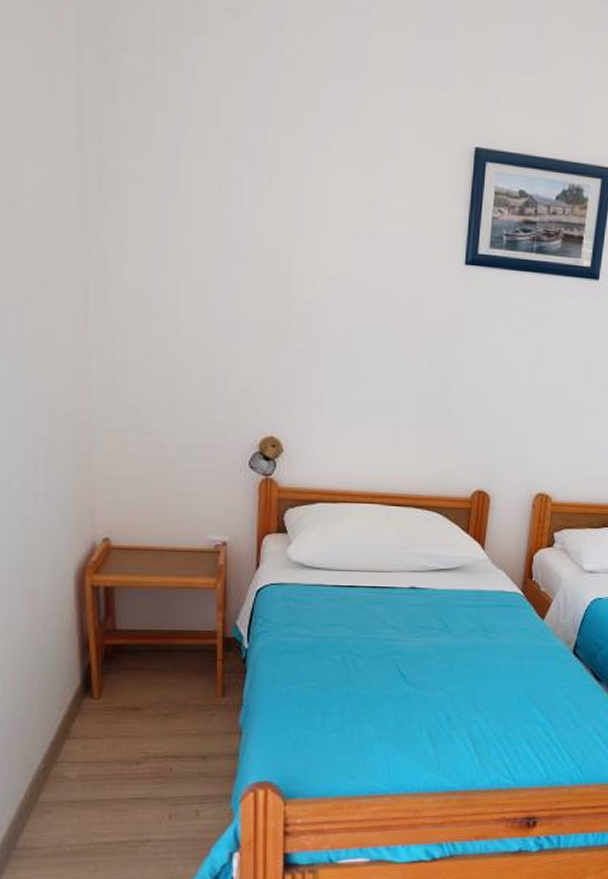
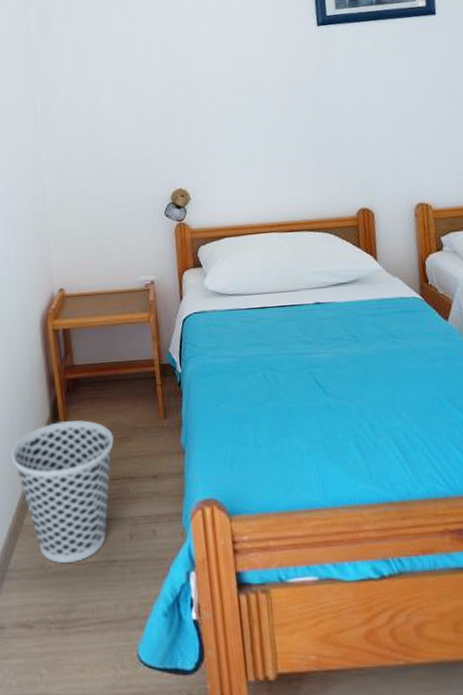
wastebasket: none [26,692,159,843] -> present [11,420,114,564]

